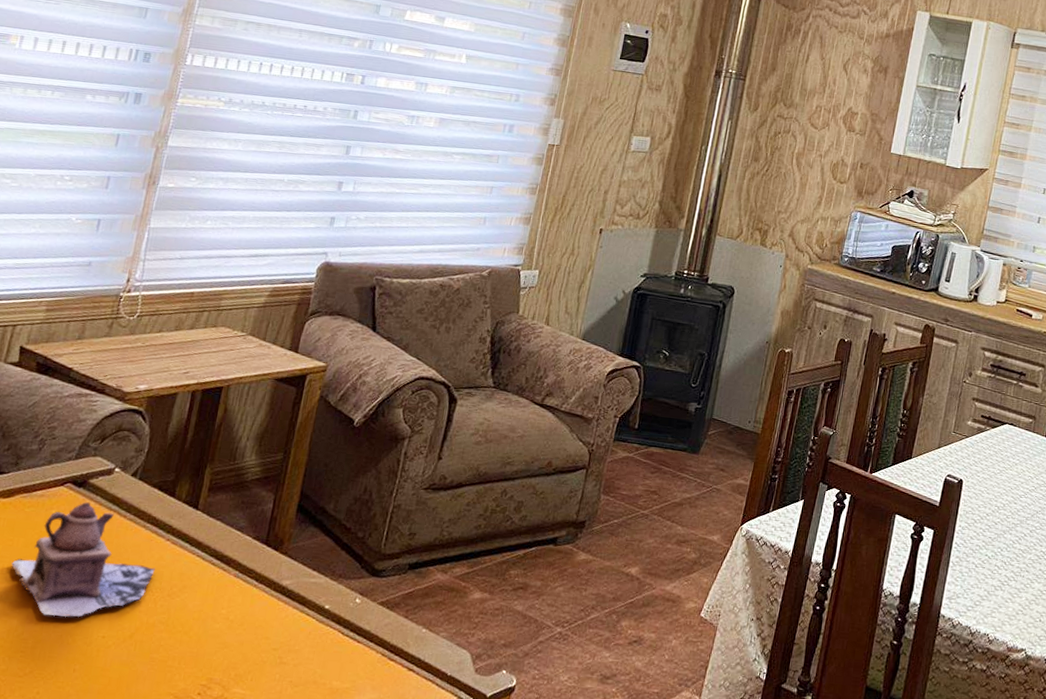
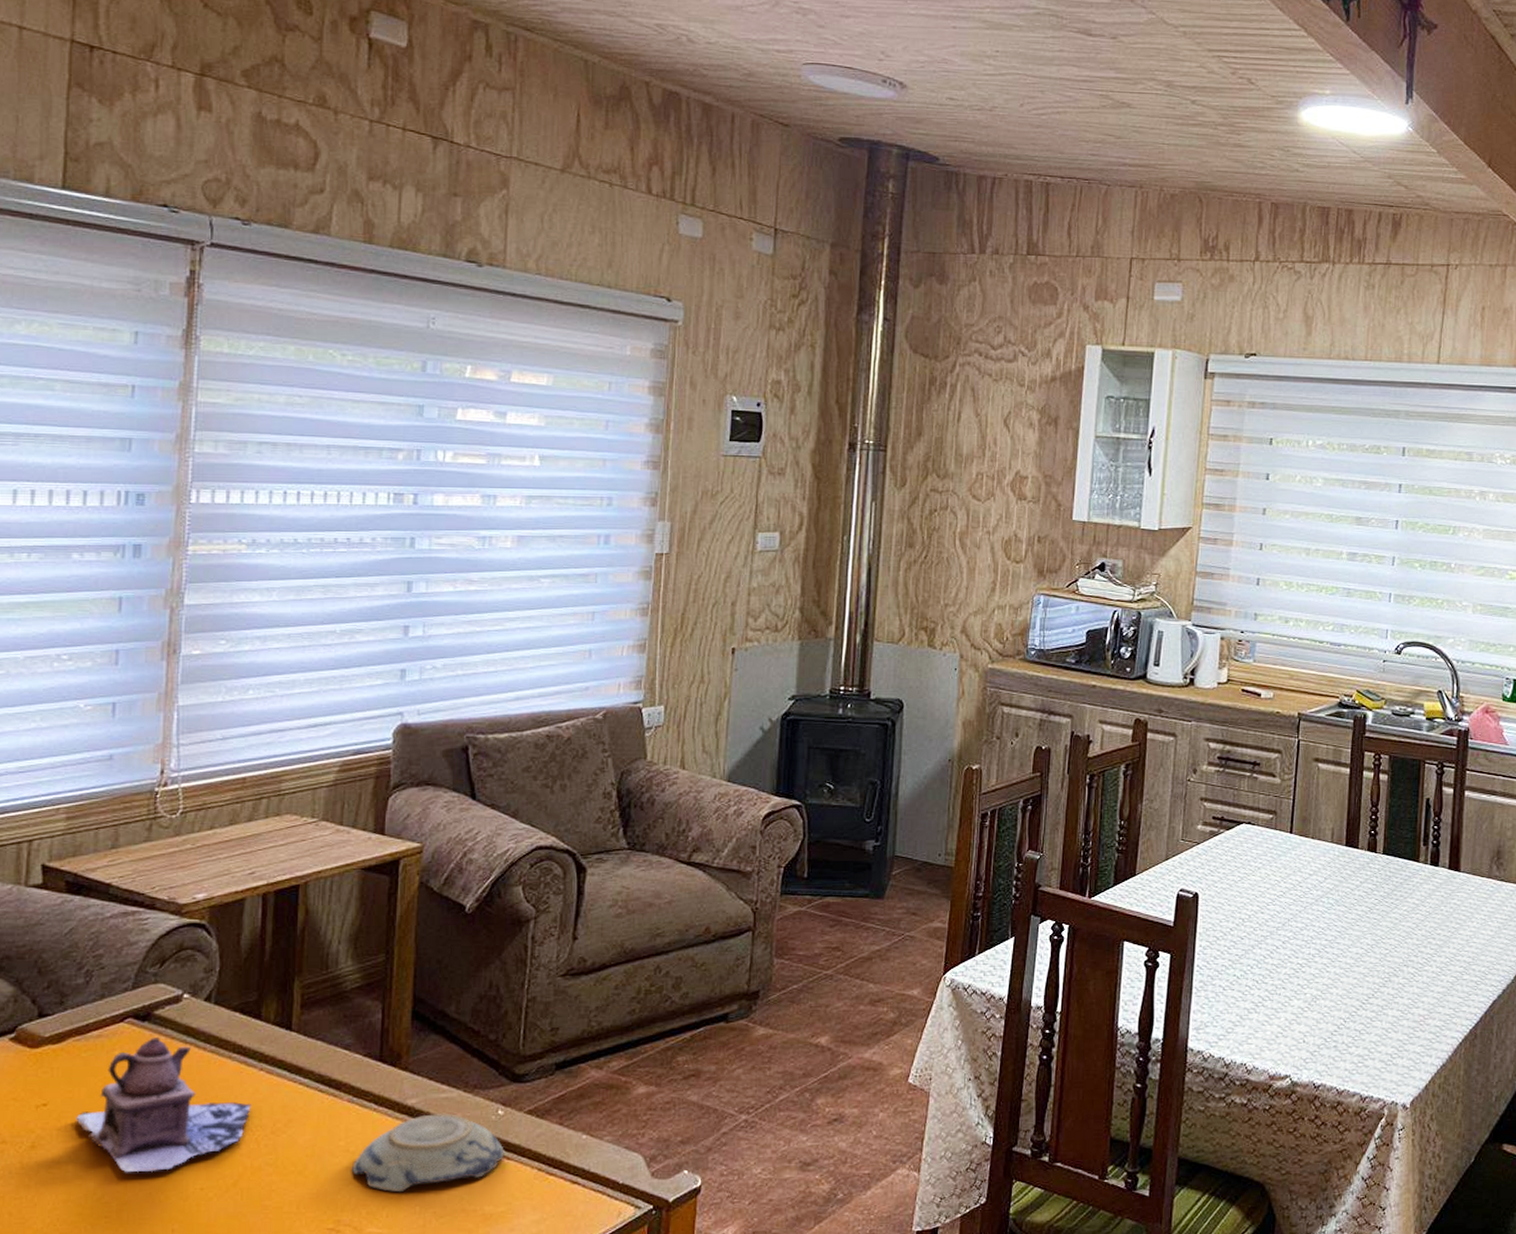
decorative bowl: none [228,595,356,661] -> present [352,1114,504,1193]

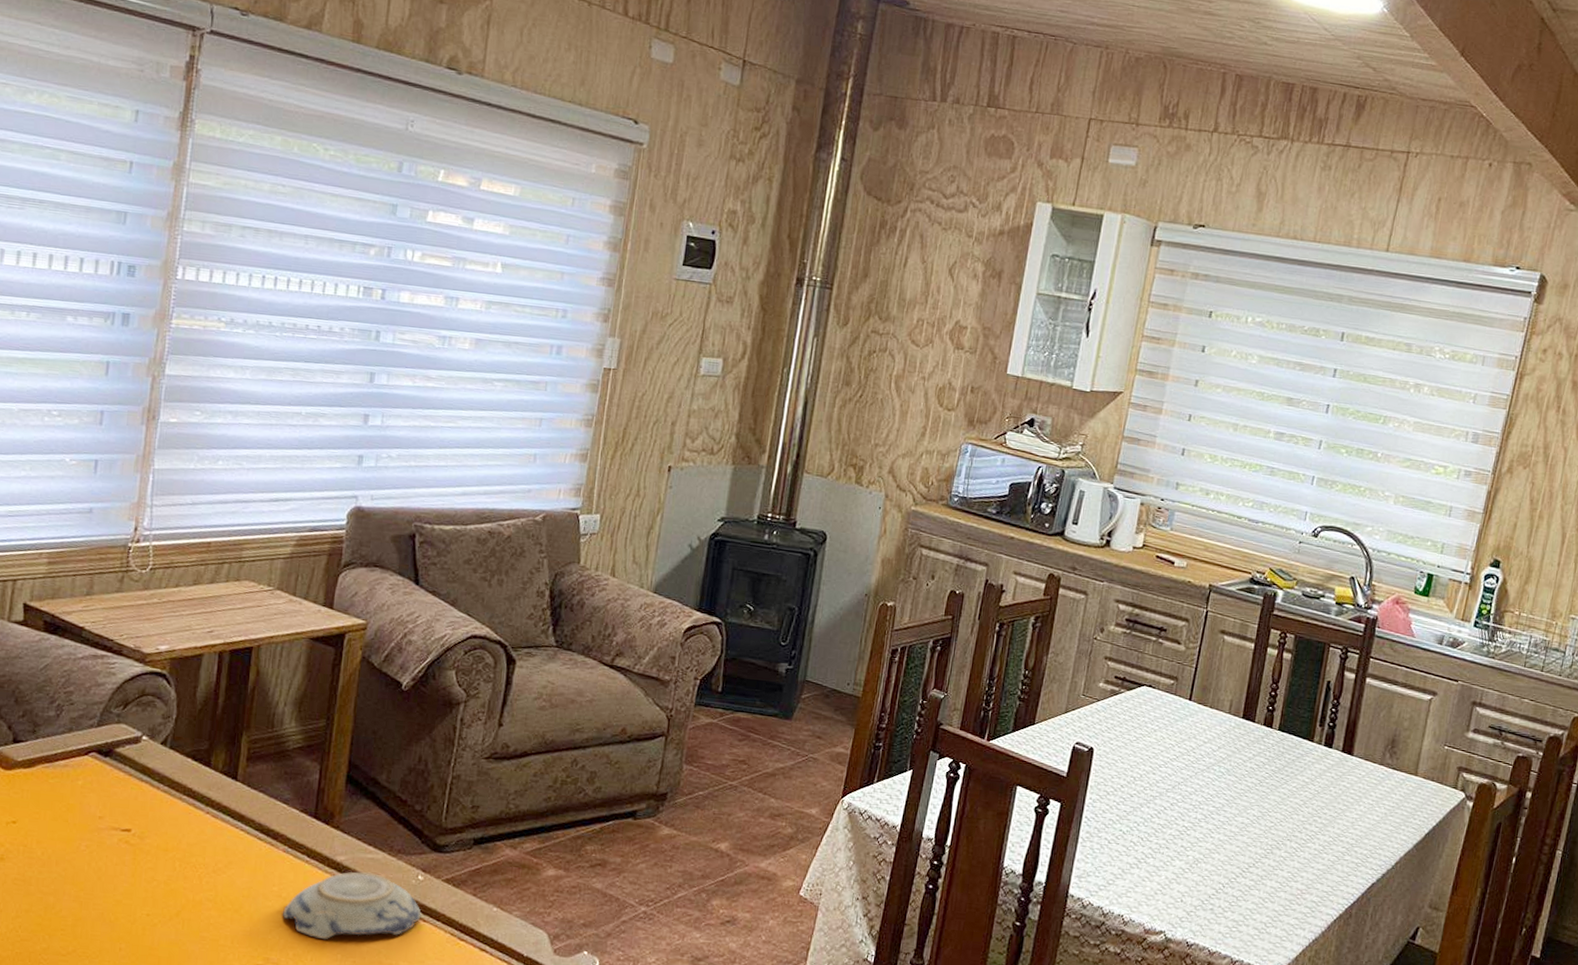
teapot: present [76,1036,251,1173] -> none [41,772,197,895]

